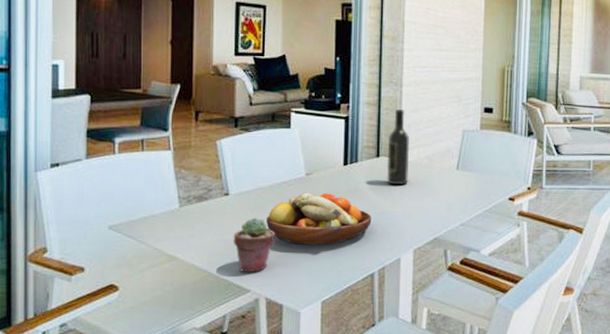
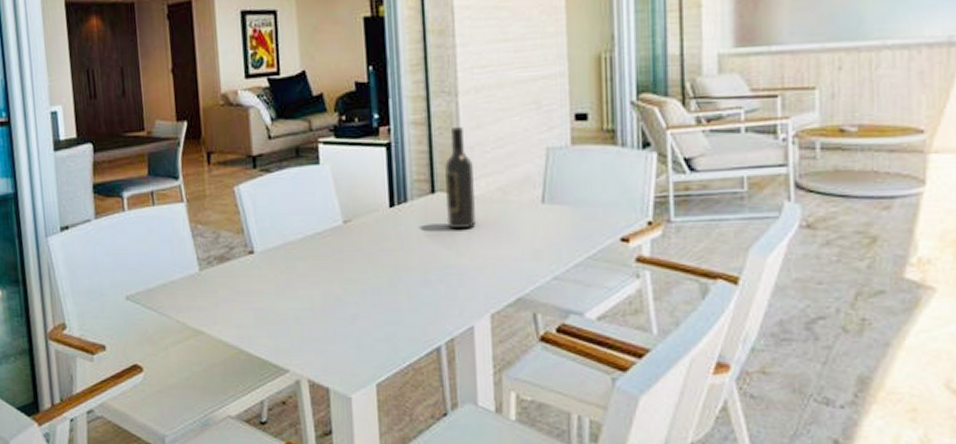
potted succulent: present [233,217,276,272] -> none [263,279,314,348]
fruit bowl: present [266,192,372,245] -> none [300,244,432,312]

